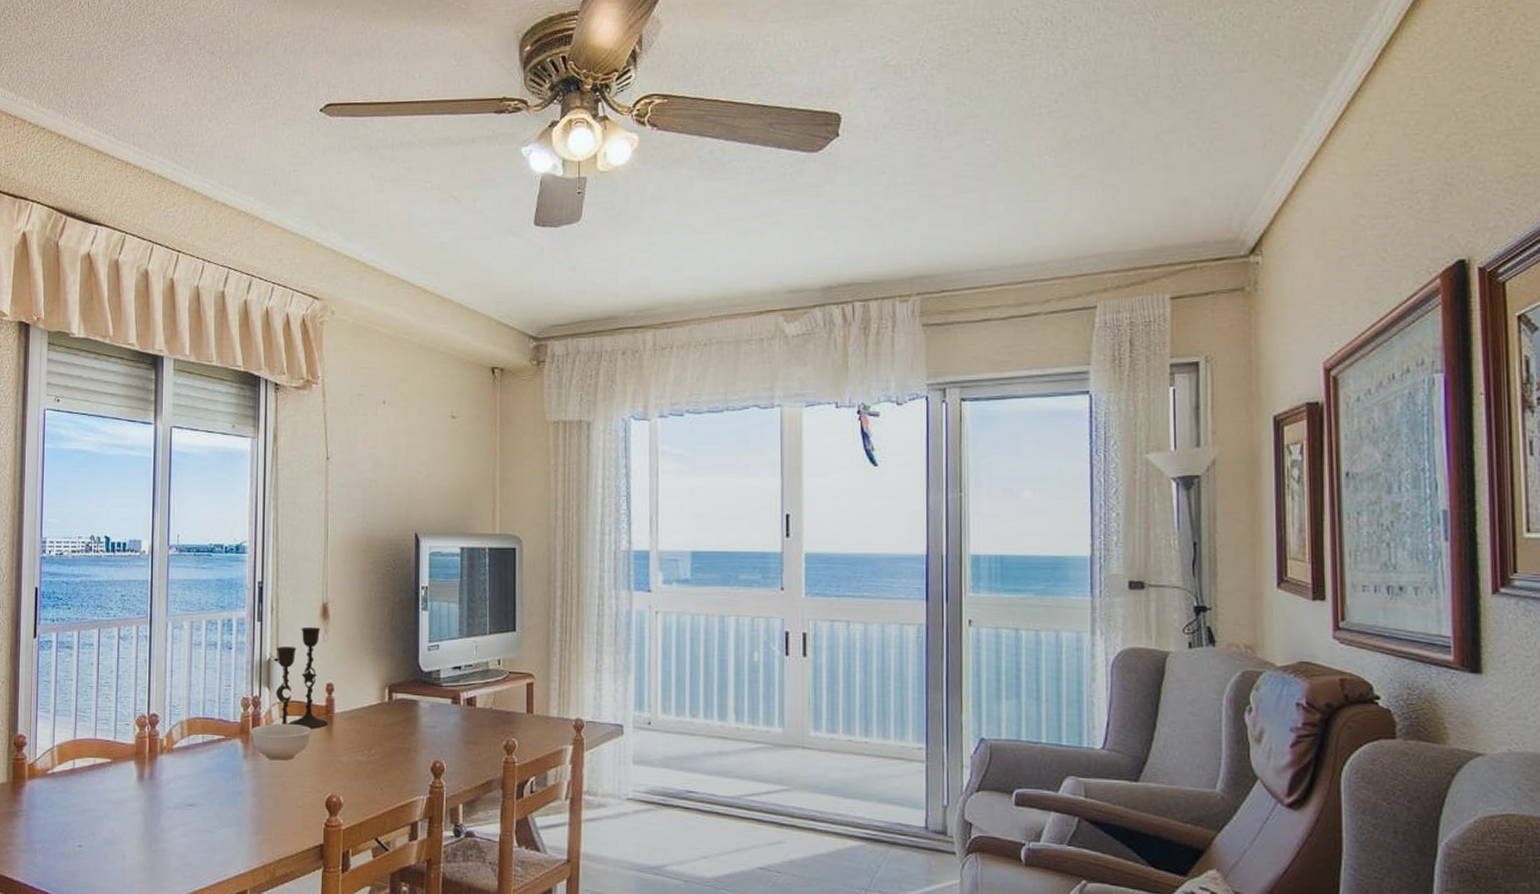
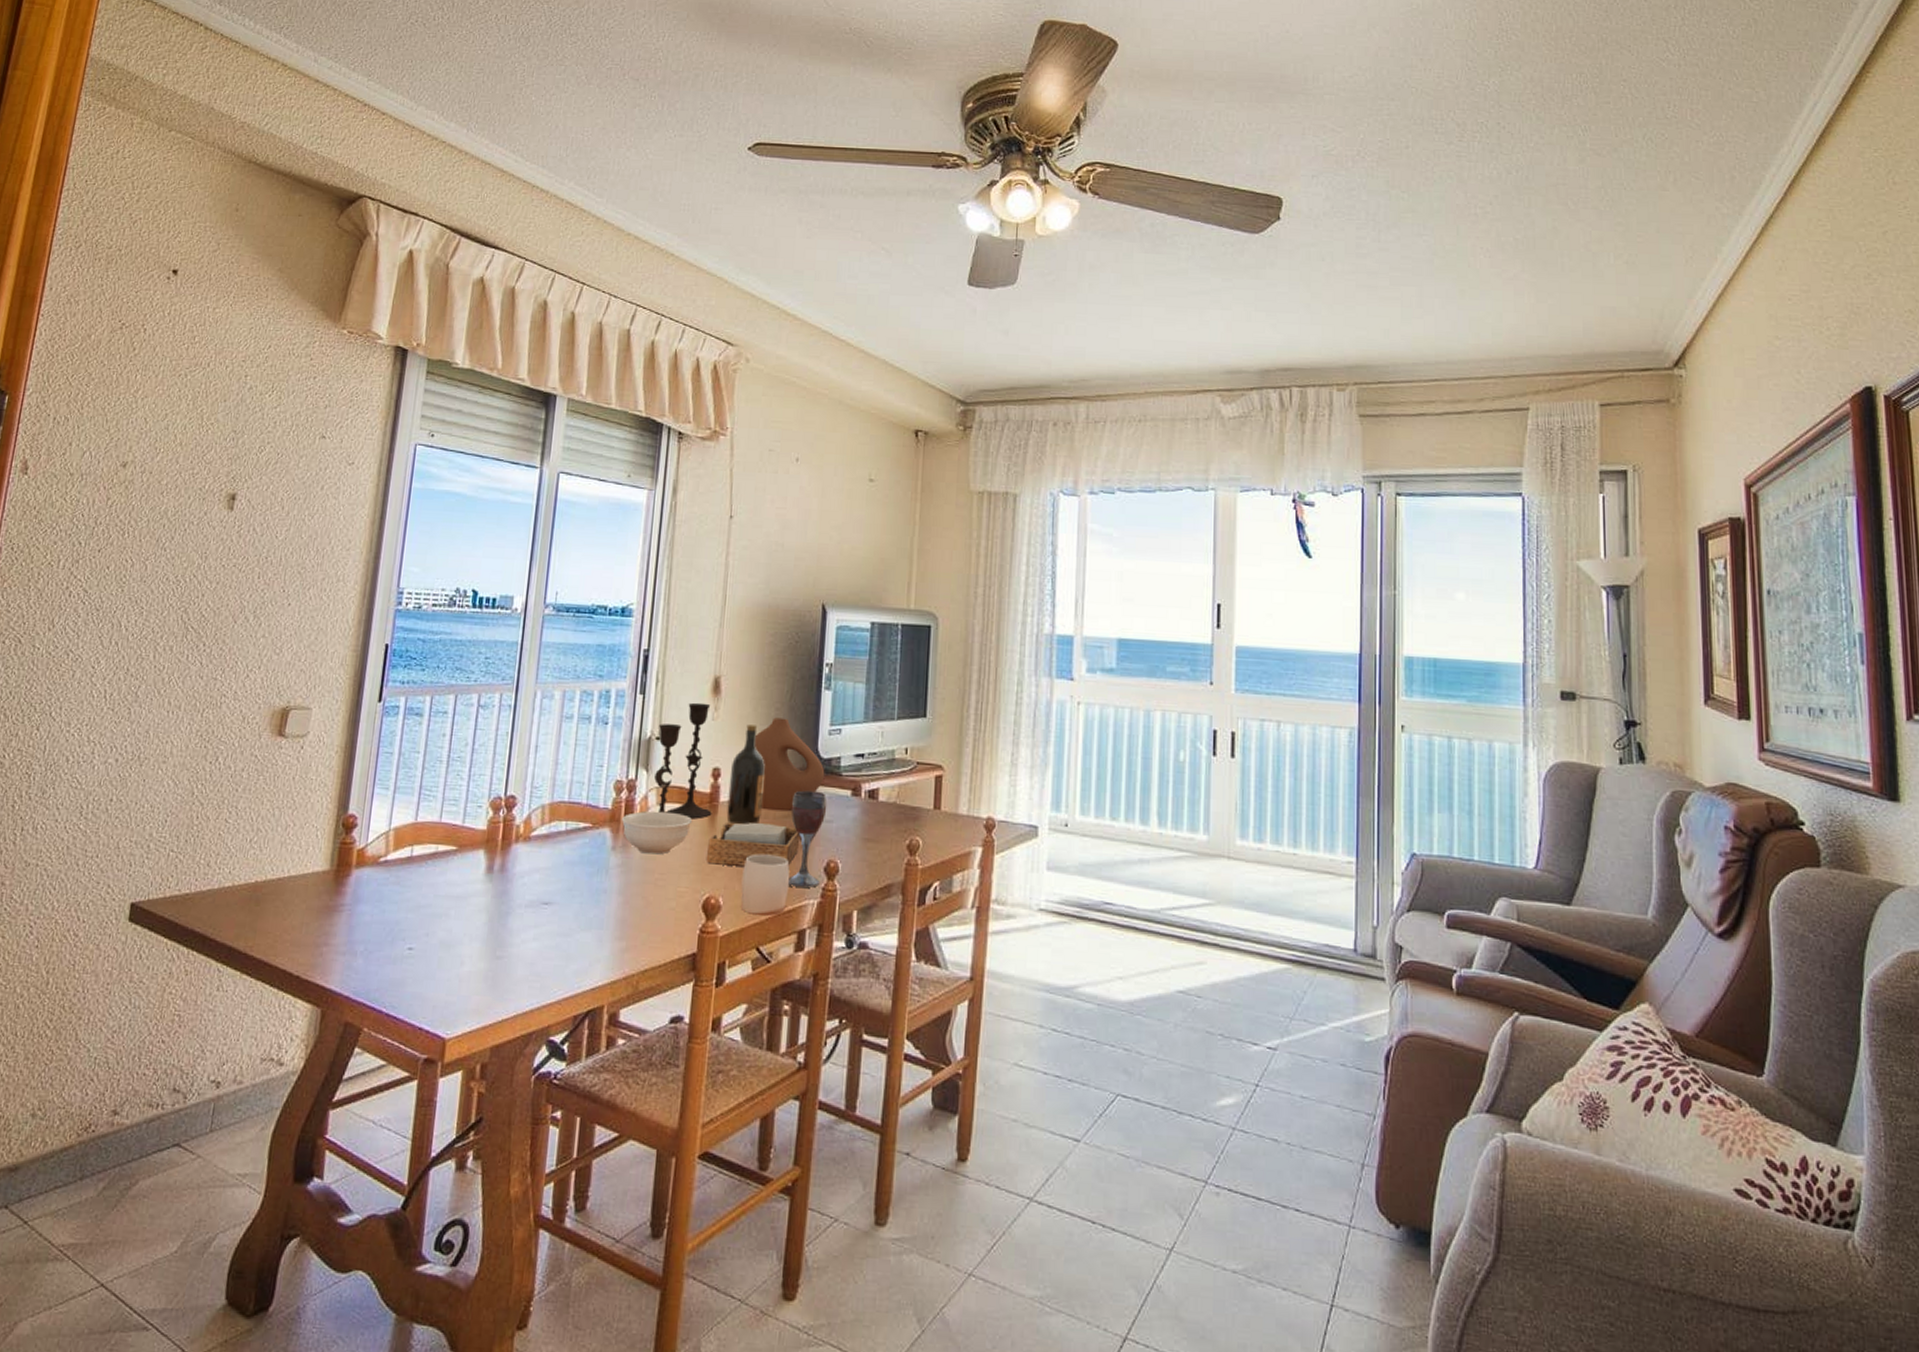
napkin holder: none [326,730,408,769] -> present [706,821,800,866]
wine bottle: none [341,644,374,732] -> present [726,724,766,825]
mug: none [359,757,401,812] -> present [740,854,791,917]
vase: none [361,637,427,720] -> present [754,717,825,812]
cup: none [398,700,430,785] -> present [788,790,827,888]

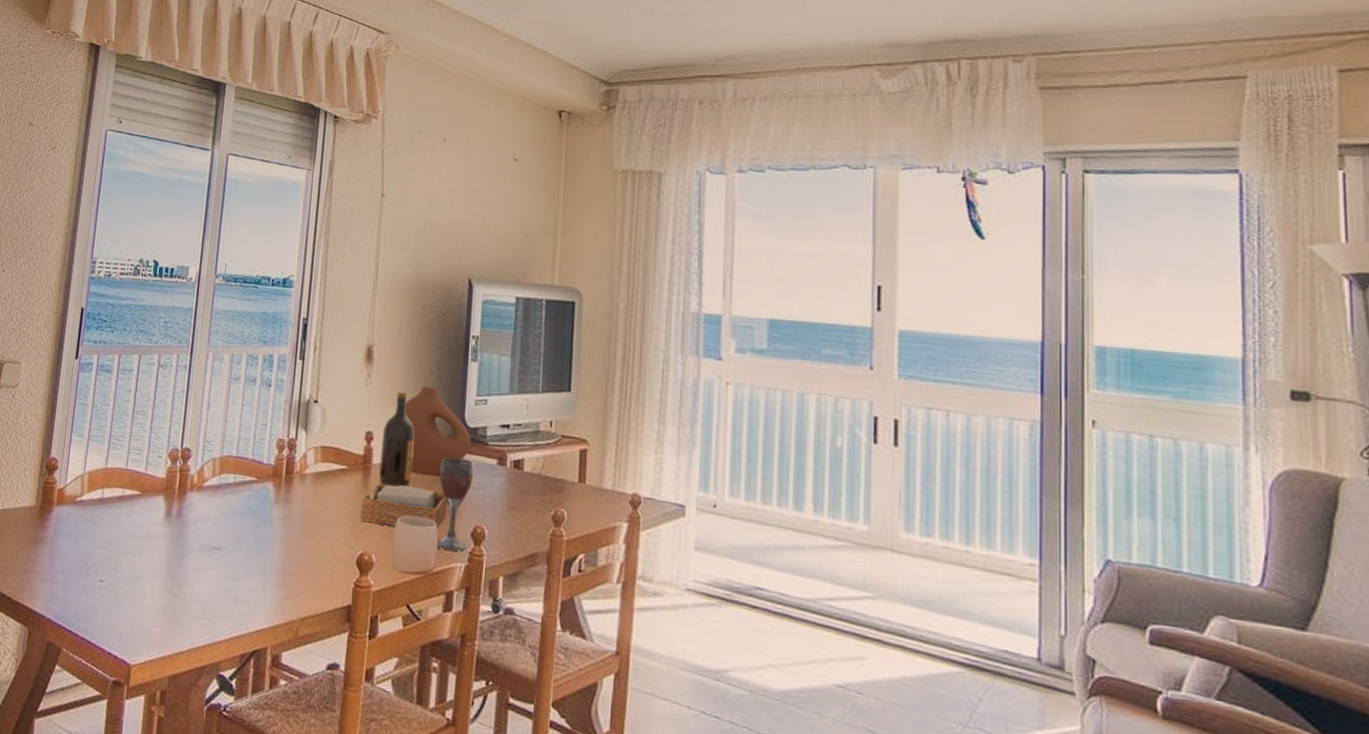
bowl: present [622,811,693,855] -> none [283,469,348,510]
candlestick: present [654,702,712,819] -> none [313,369,365,479]

